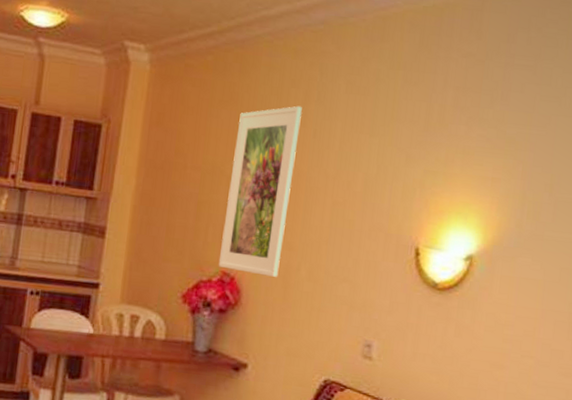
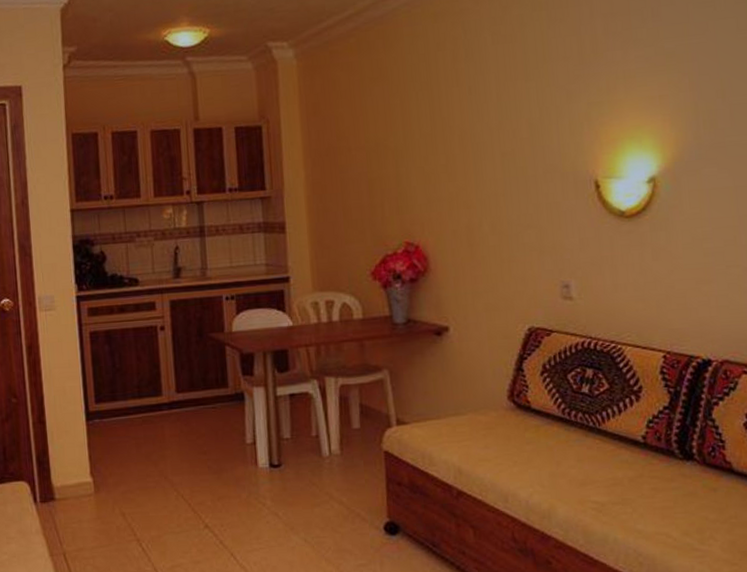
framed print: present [218,105,302,277] -> none [392,67,462,239]

